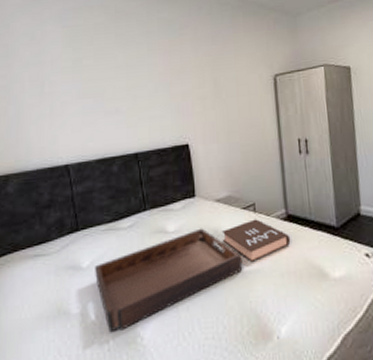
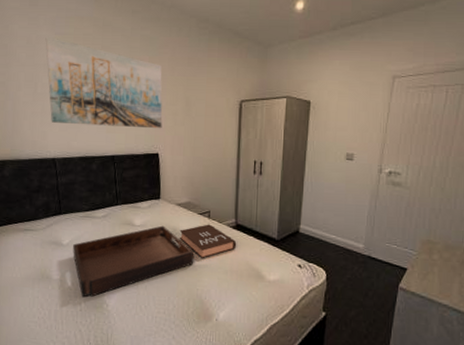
wall art: none [51,30,190,124] -> present [45,36,163,129]

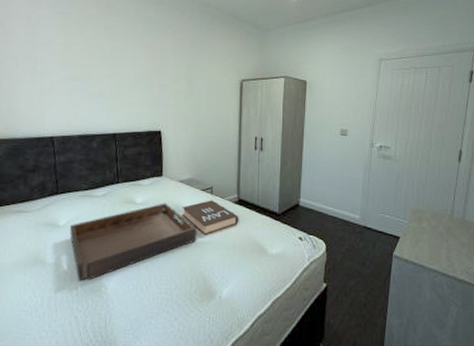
wall art: present [45,36,163,129] -> none [46,15,165,107]

